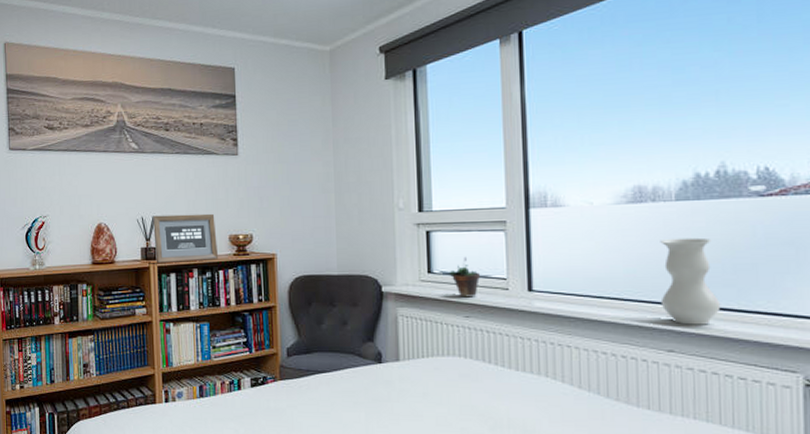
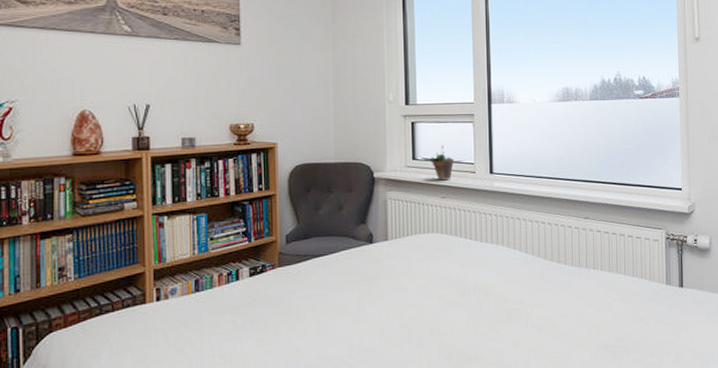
picture frame: present [153,213,219,264] -> none [147,102,219,154]
vase: present [660,237,721,325] -> none [580,129,618,197]

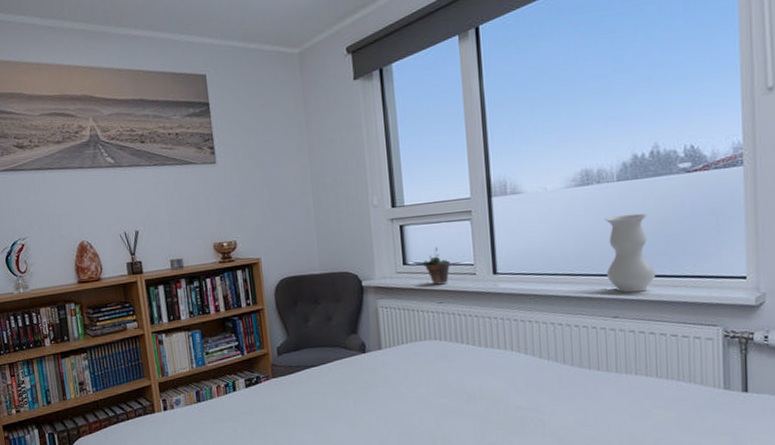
vase: none [580,129,618,197] -> present [605,213,656,293]

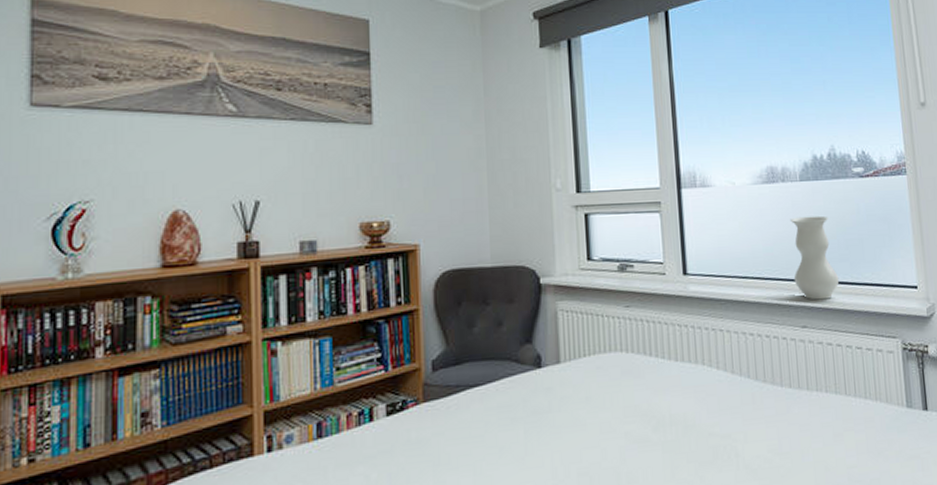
succulent plant: present [422,246,450,285] -> none [608,240,638,286]

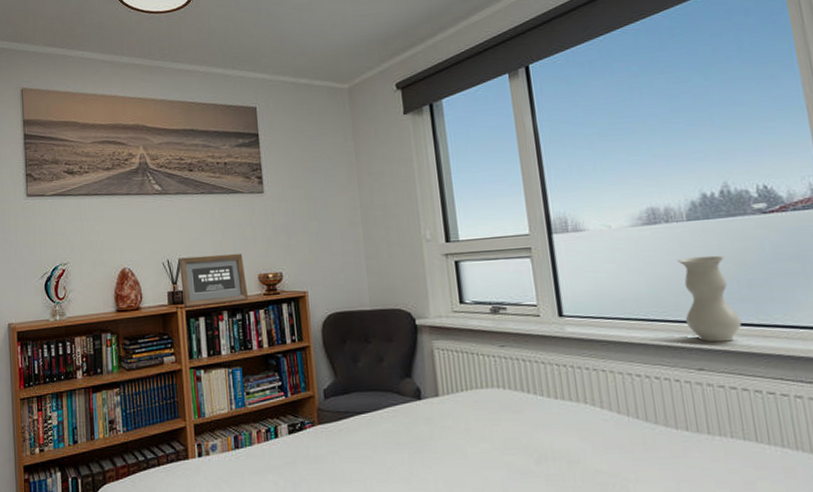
picture frame: none [256,196,346,263] -> present [179,253,249,308]

